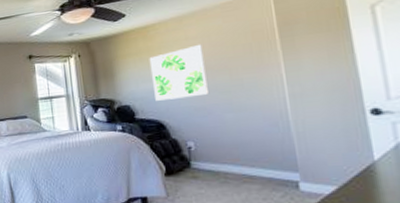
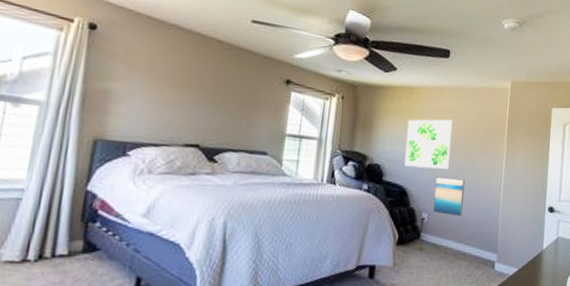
wall art: none [194,100,239,141] -> present [433,176,465,218]

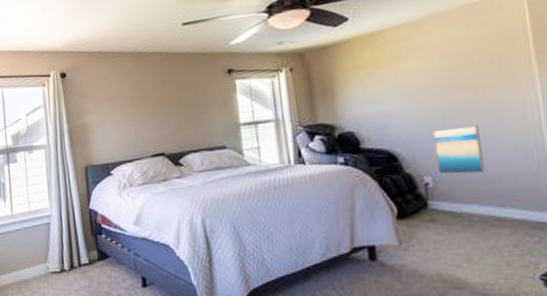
wall art: present [404,119,453,170] -> none [377,55,451,126]

